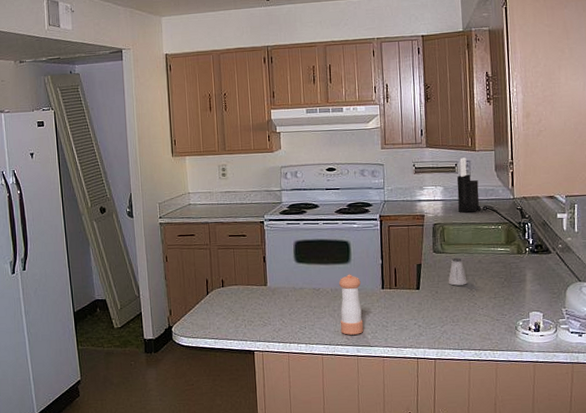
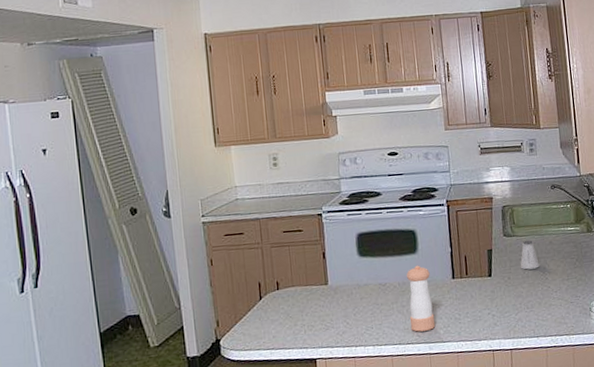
knife block: present [457,157,481,213] -> none [523,136,549,193]

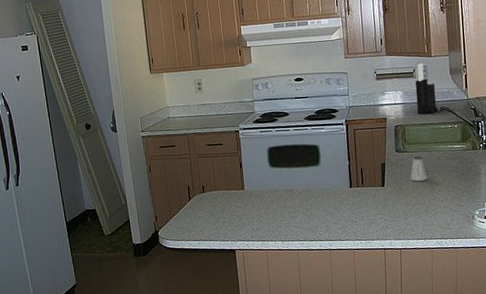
pepper shaker: present [406,265,436,332] -> none [310,175,335,231]
knife block: none [523,136,549,193] -> present [415,63,438,114]

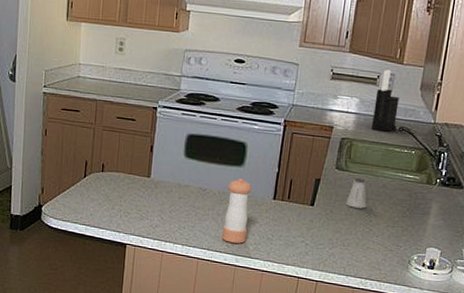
pepper shaker: none [310,175,335,231] -> present [221,178,252,244]

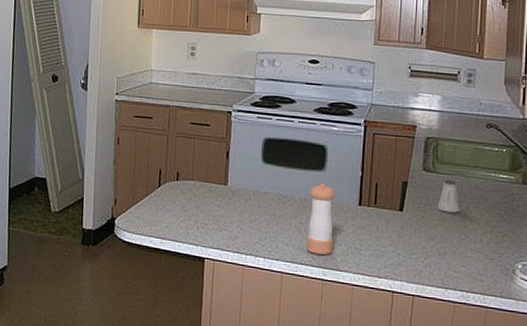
knife block: present [372,70,399,132] -> none [457,65,484,129]

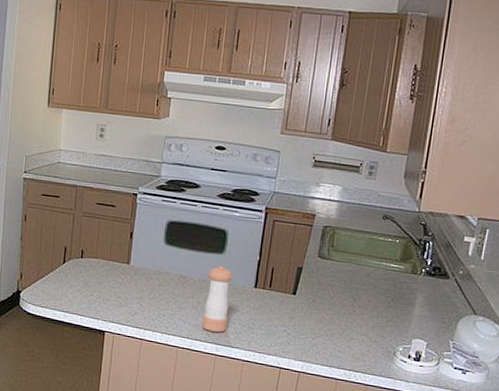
saltshaker: present [437,179,460,213] -> none [328,266,350,298]

